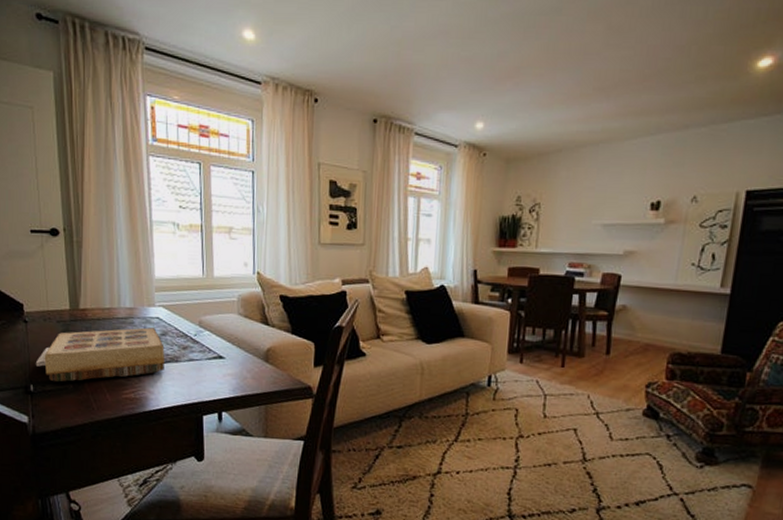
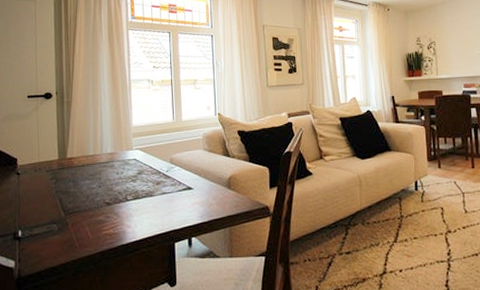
book: present [35,327,165,382] -> none [24,168,141,226]

